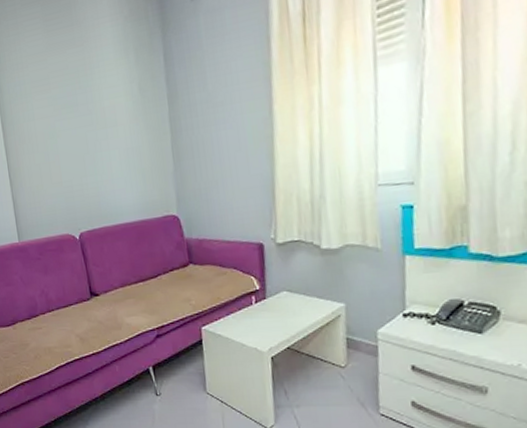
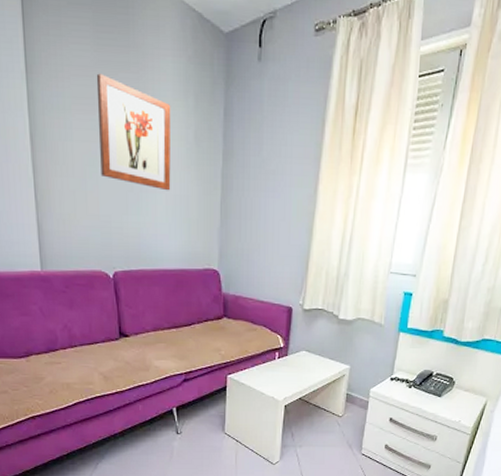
wall art: none [48,55,123,147] -> present [96,73,171,191]

